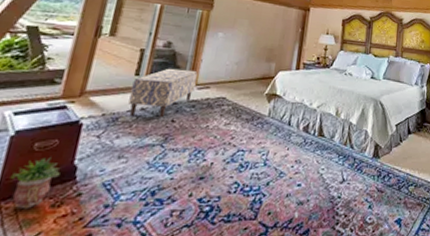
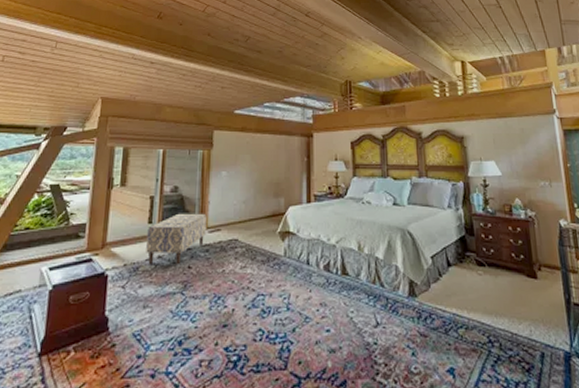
potted plant: present [10,156,60,210] -> none [53,308,94,361]

